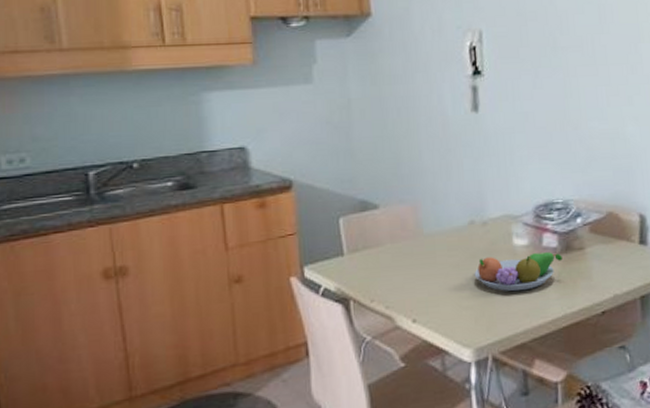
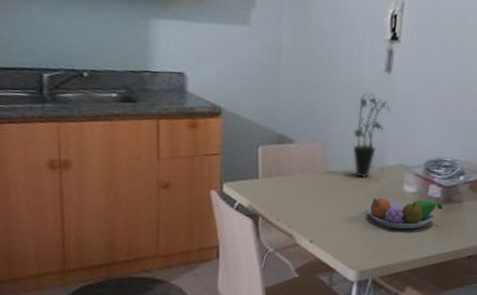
potted plant: none [445,138,486,237] -> present [352,93,392,178]

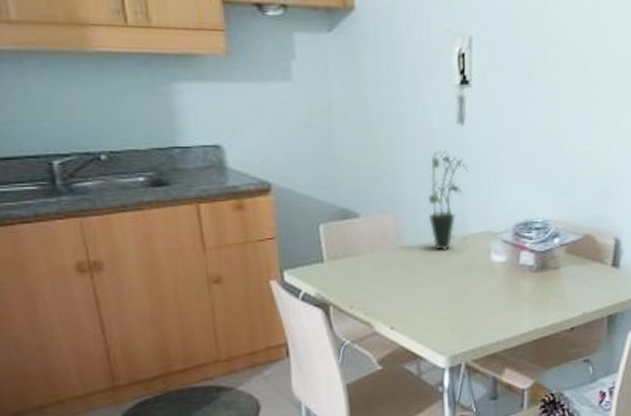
fruit bowl: present [367,197,443,230] -> none [452,270,538,305]

